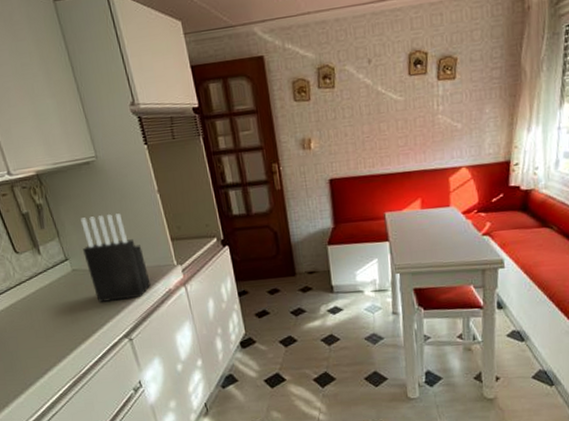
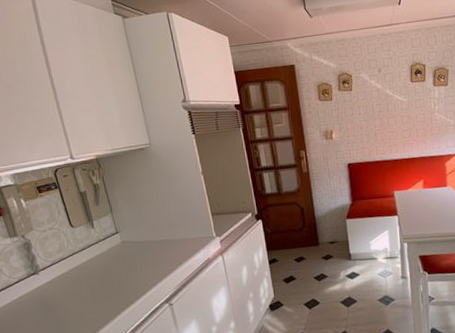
knife block: present [80,213,151,303] -> none [132,192,192,271]

